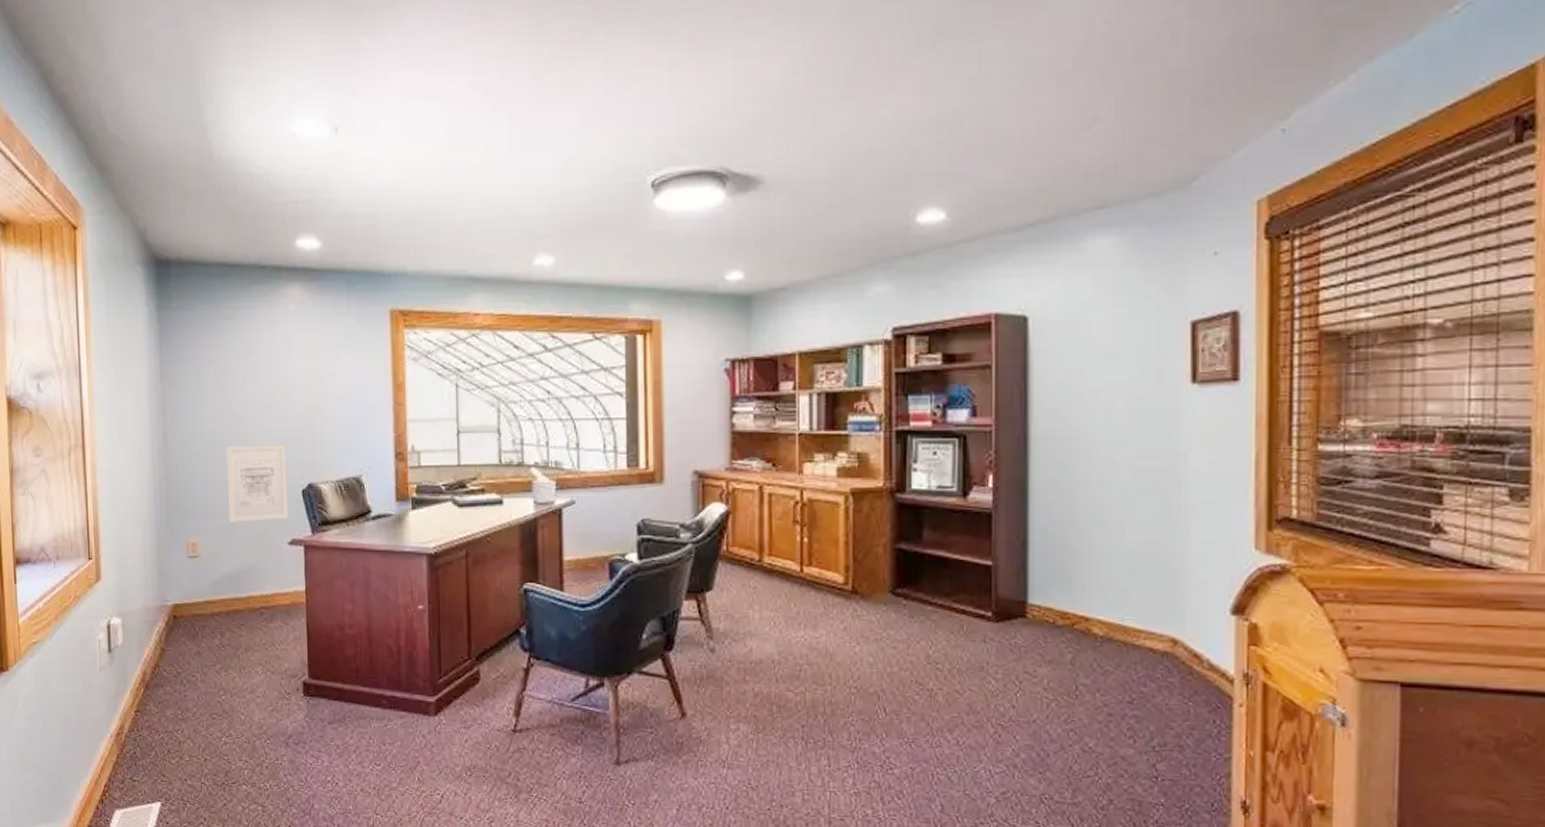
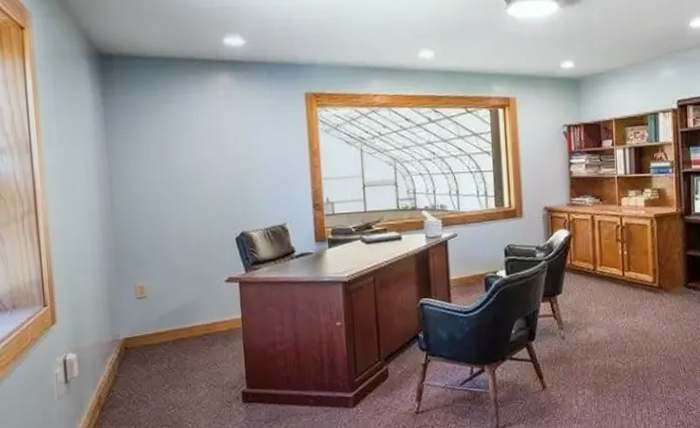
wall art: present [226,445,288,522] -> none [168,202,225,267]

